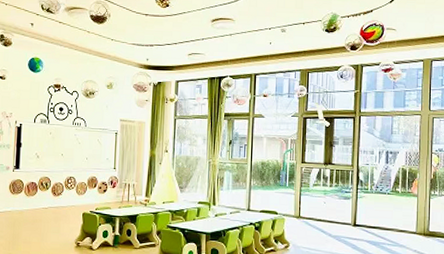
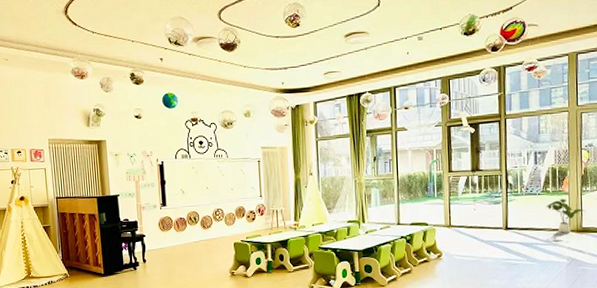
house plant: none [394,200,432,235] -> present [546,199,585,233]

